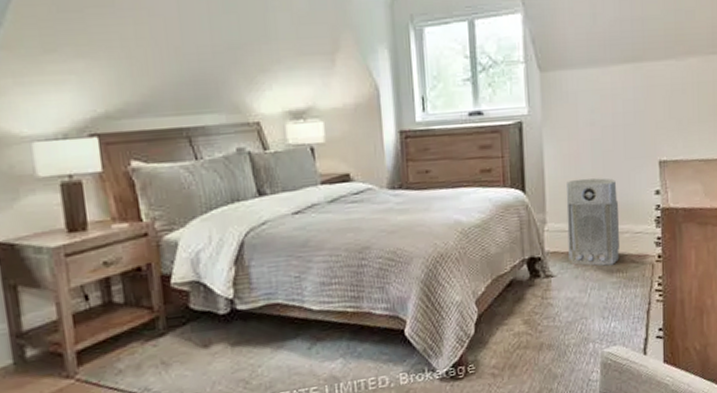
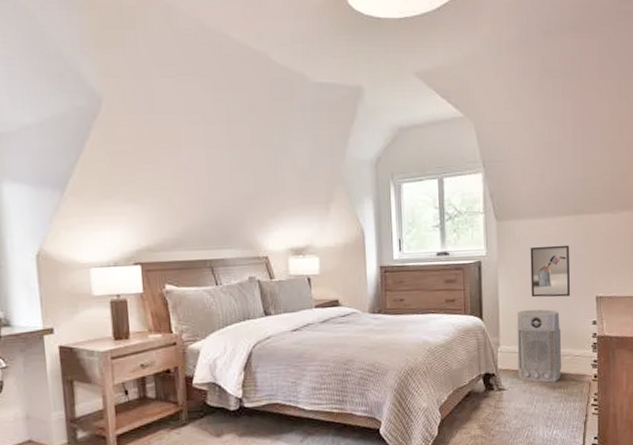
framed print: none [580,99,628,164] -> present [530,245,570,298]

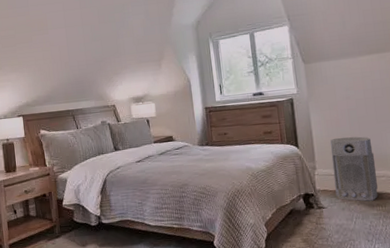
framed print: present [530,245,570,298] -> none [337,79,380,127]

